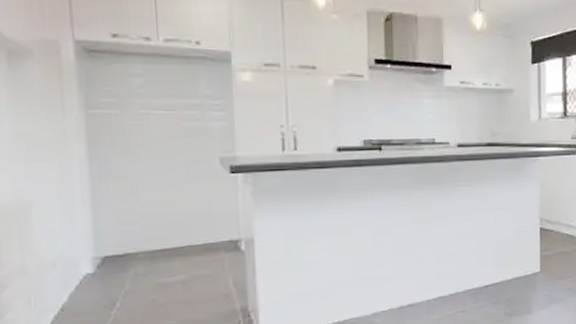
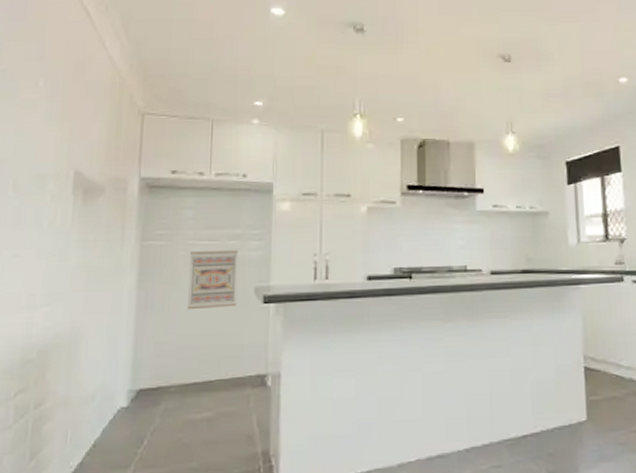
wall art: none [143,121,202,180] -> present [188,250,239,310]

